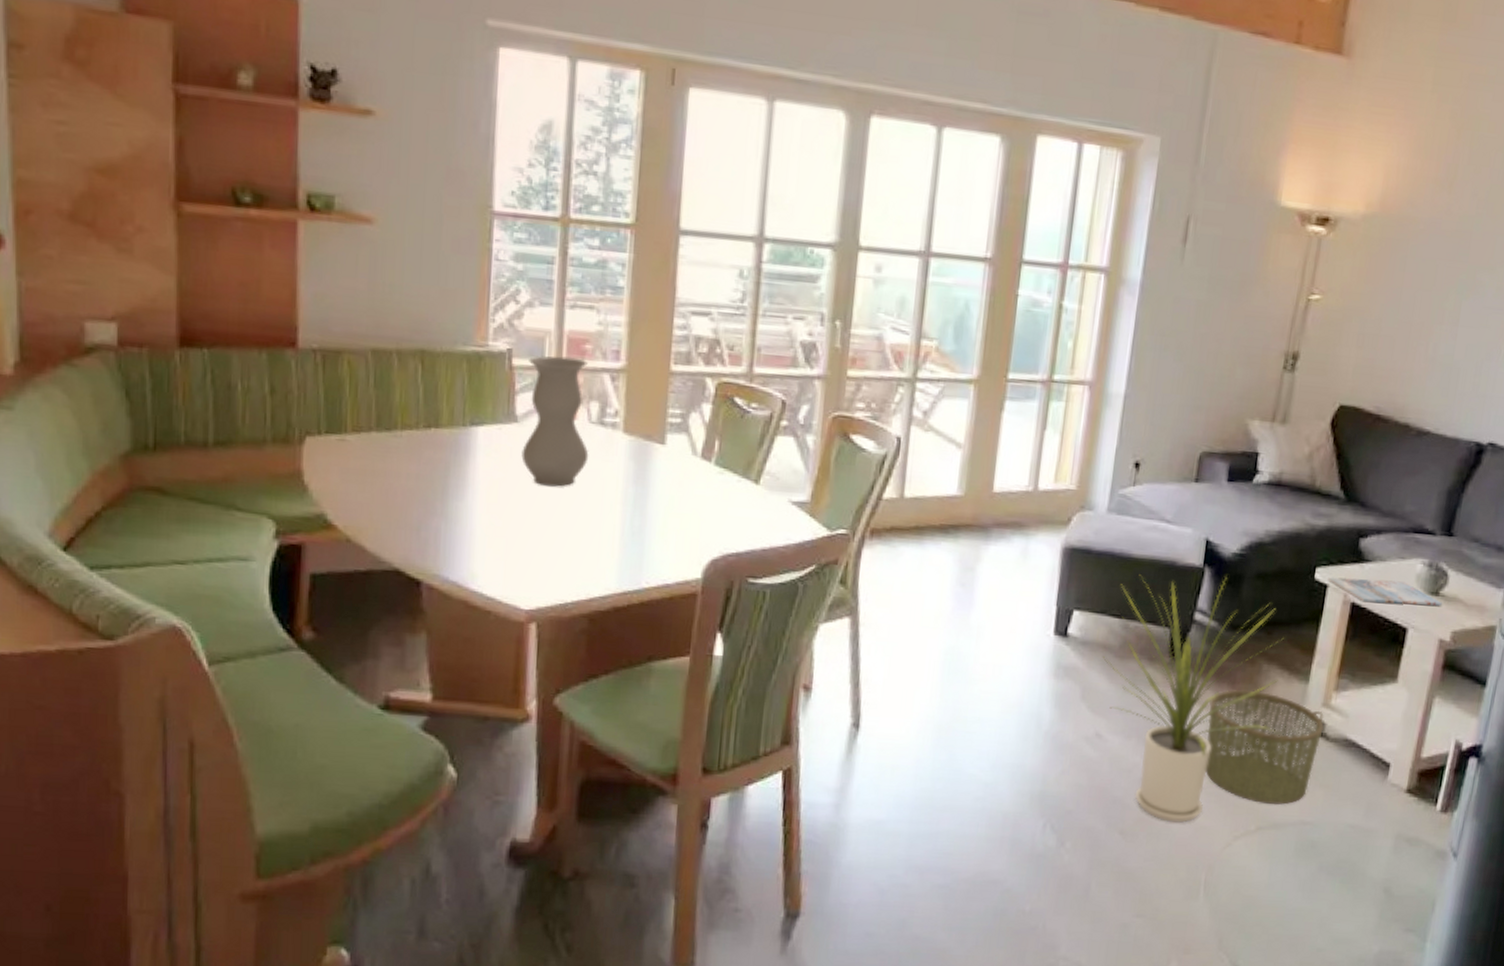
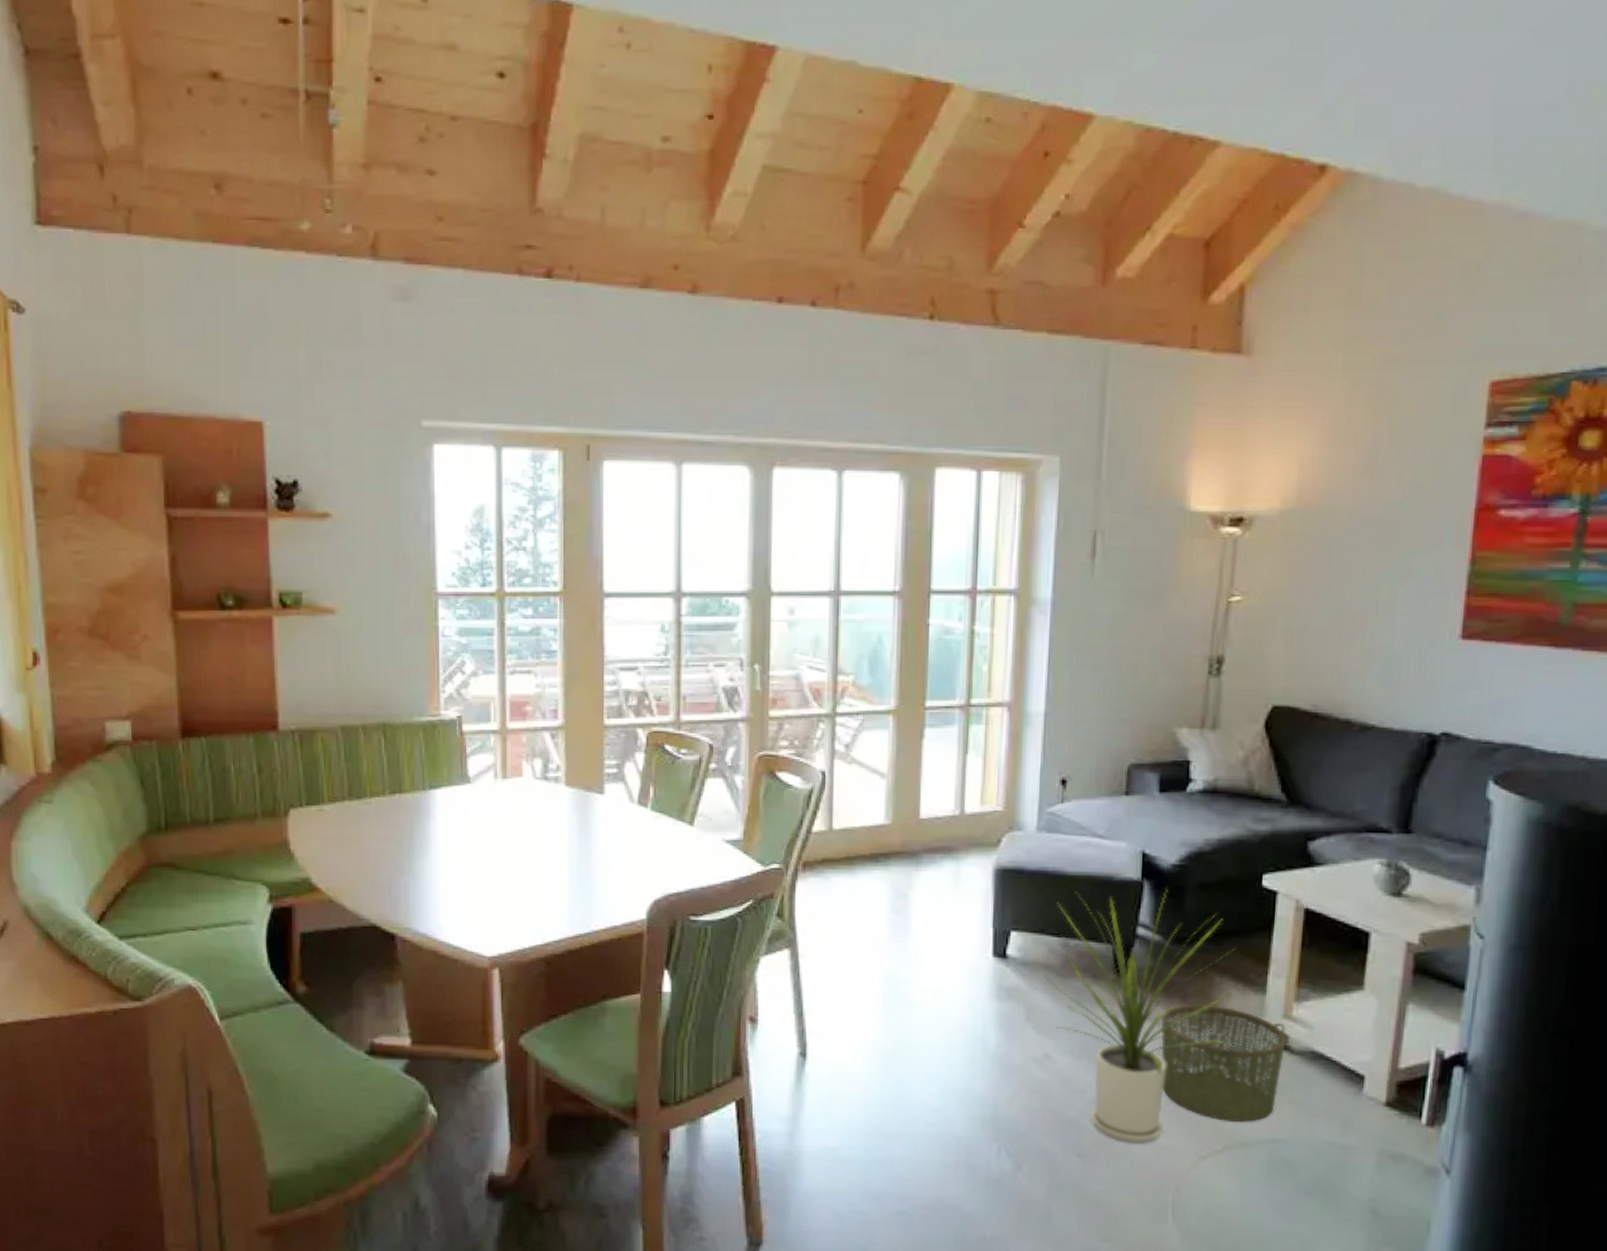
vase: present [521,355,589,487] -> none [476,719,536,840]
magazine: present [1327,577,1442,606] -> none [1276,883,1406,908]

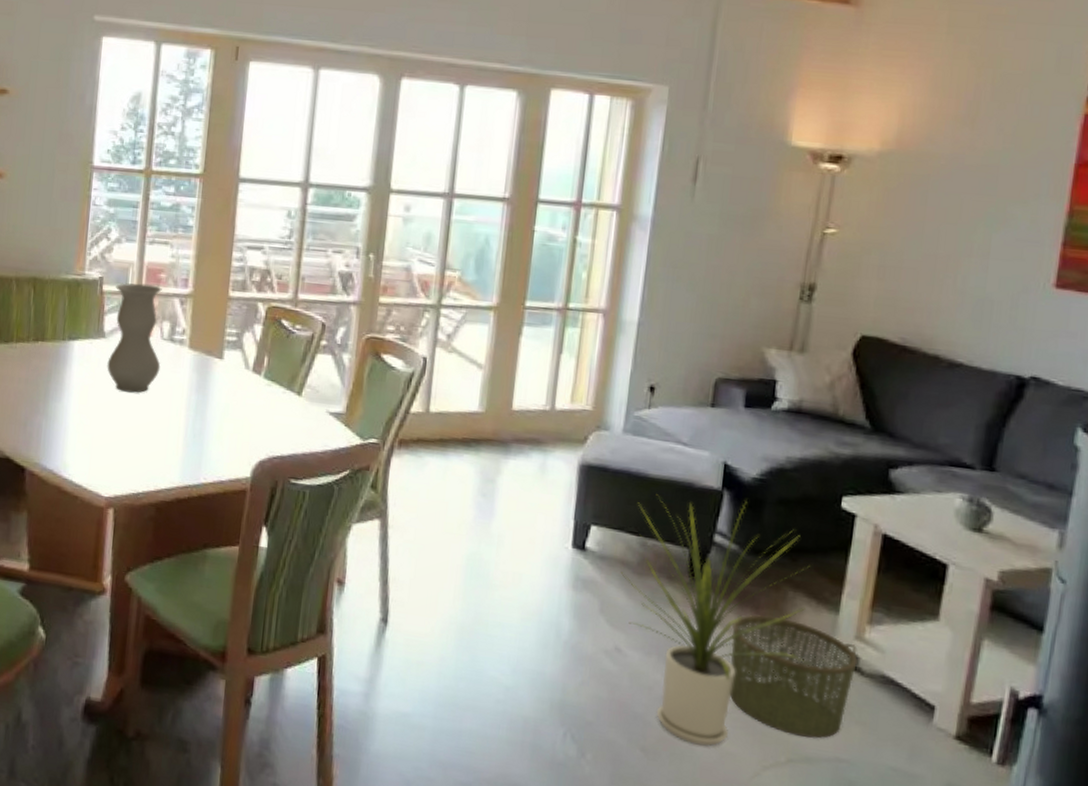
vase: none [476,719,536,840] -> present [107,283,162,393]

